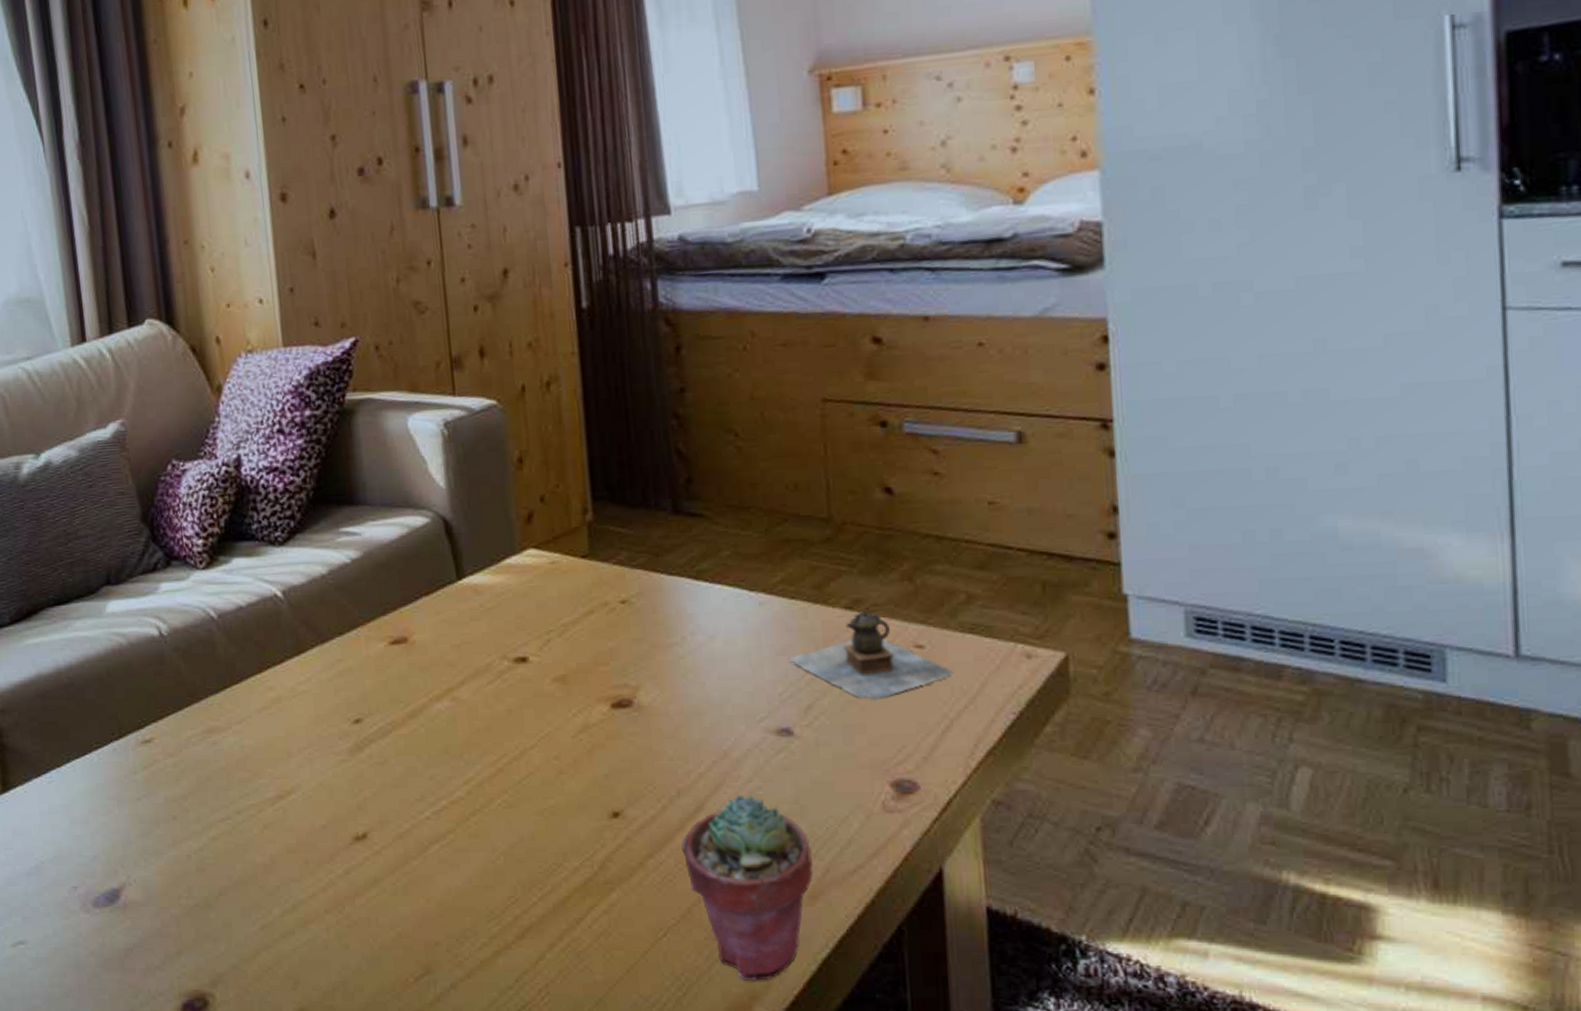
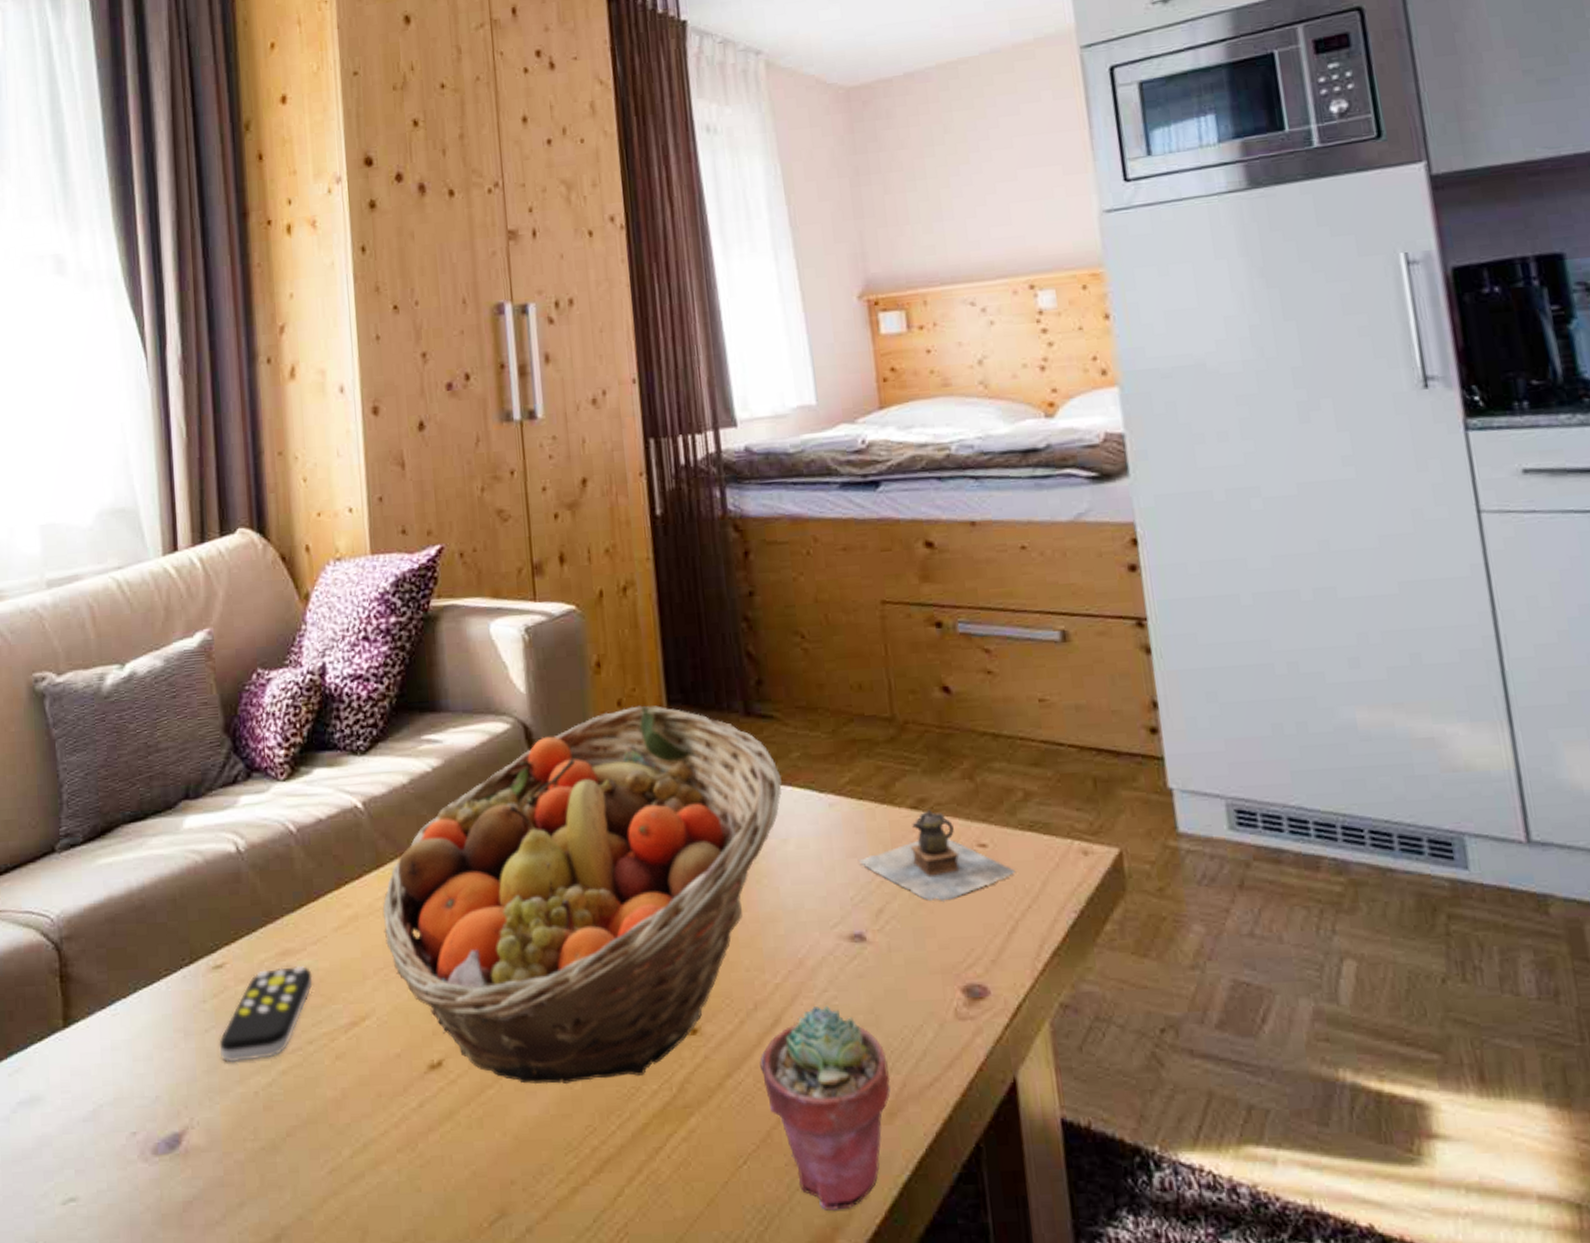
remote control: none [150,742,239,829] -> present [219,965,313,1063]
fruit basket: none [305,501,711,858] -> present [382,705,782,1084]

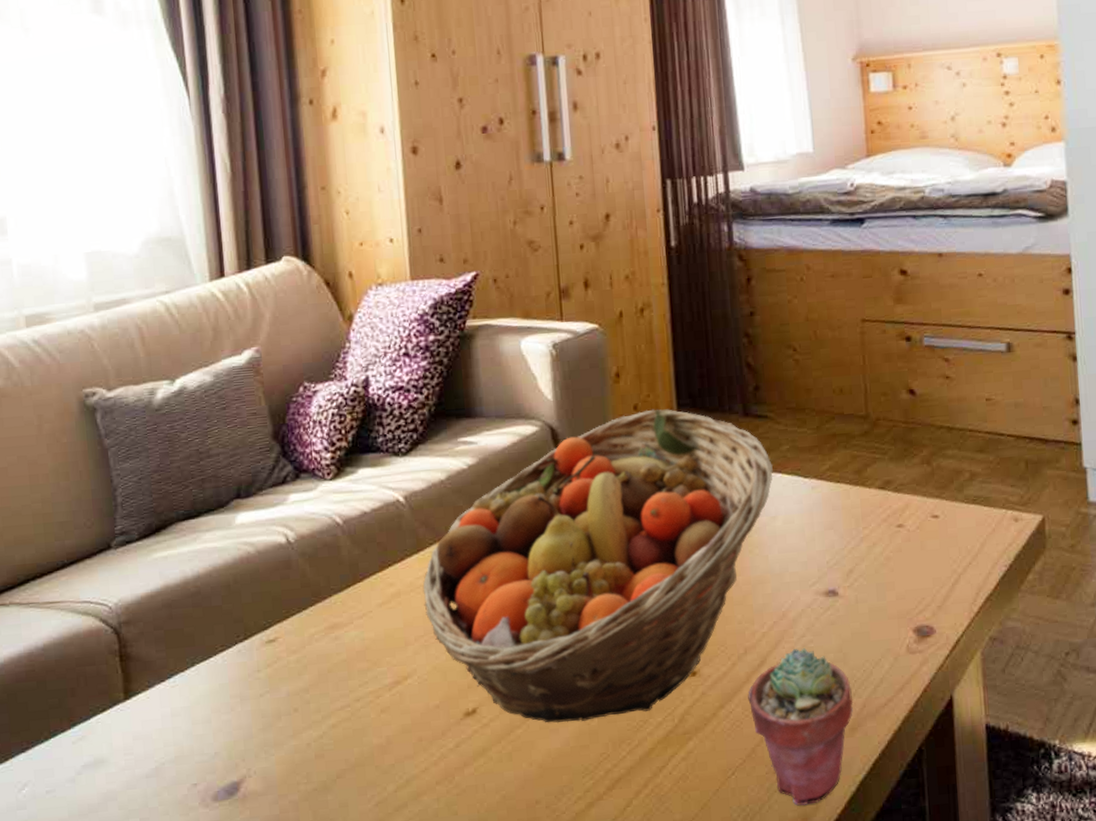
remote control: present [219,965,313,1063] -> none [273,636,360,721]
teapot: present [858,809,1015,903] -> none [834,489,960,563]

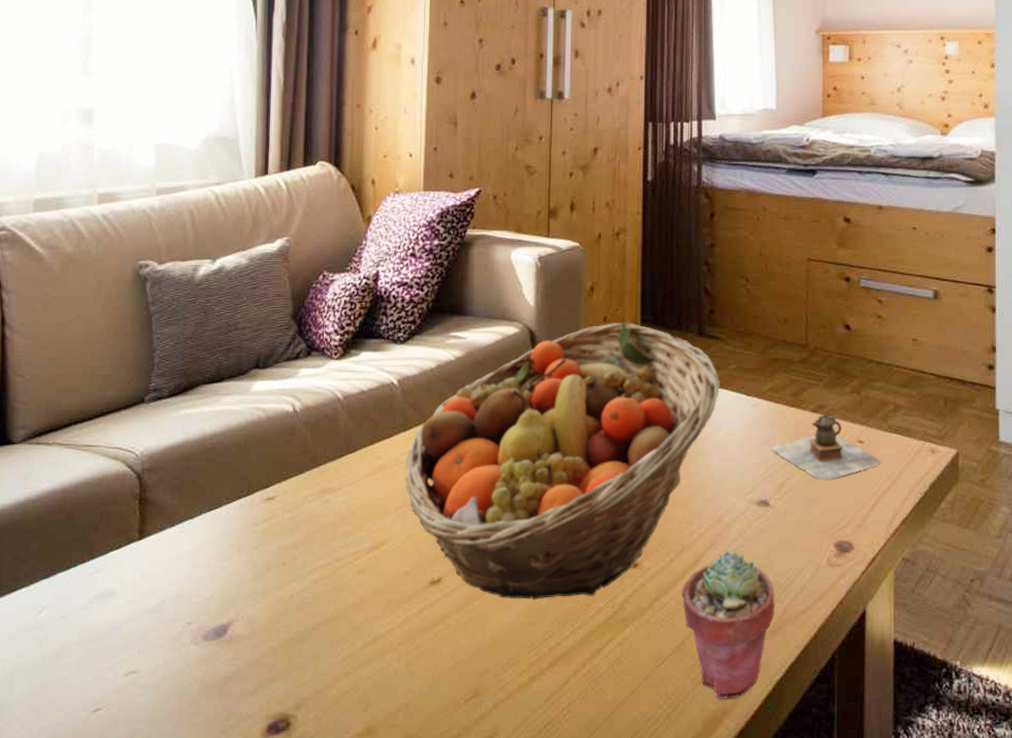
teapot: none [834,489,960,563] -> present [770,413,882,481]

